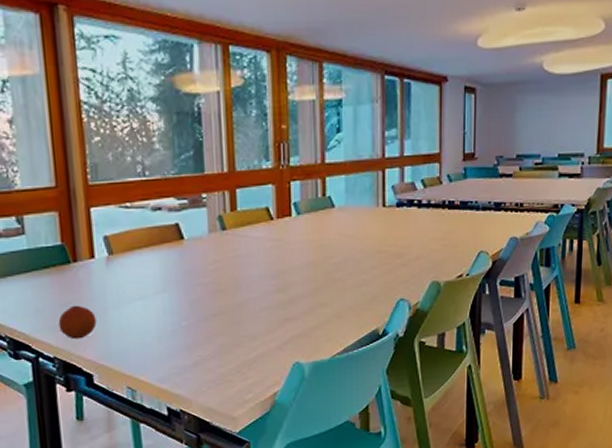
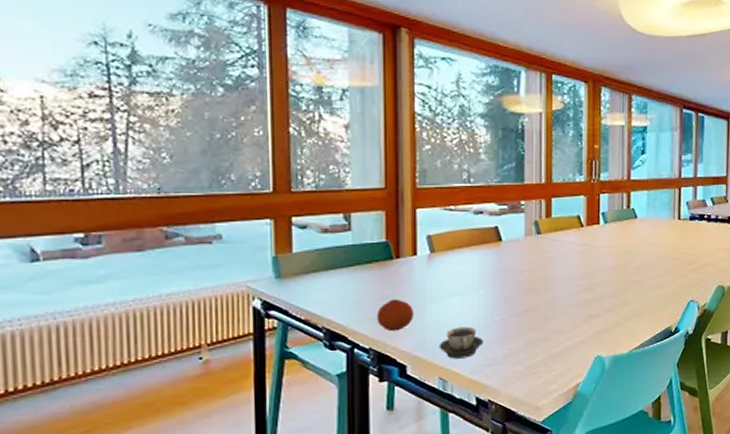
cup: none [124,332,172,367] -> present [438,326,484,359]

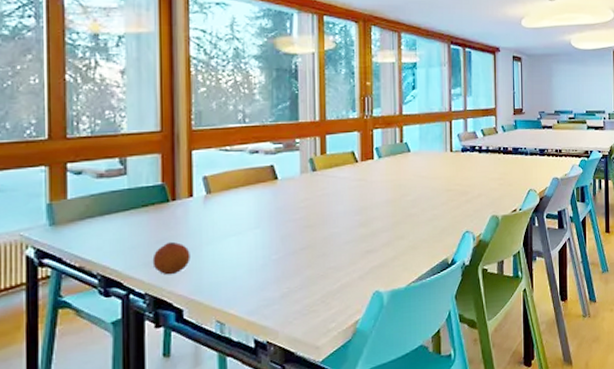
cup: present [438,326,484,359] -> none [215,266,262,301]

